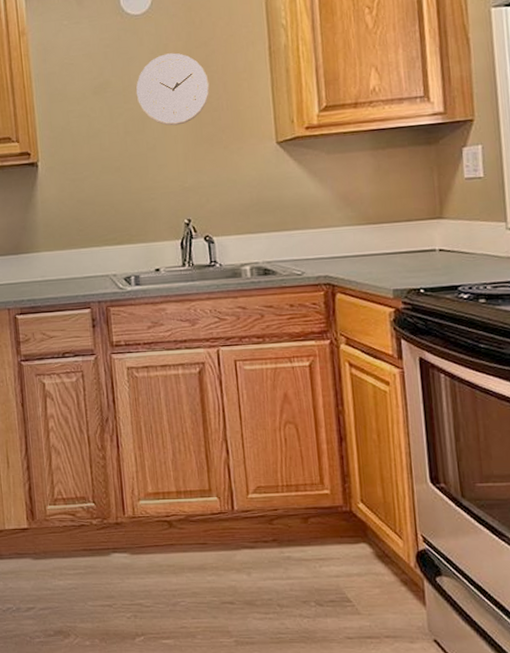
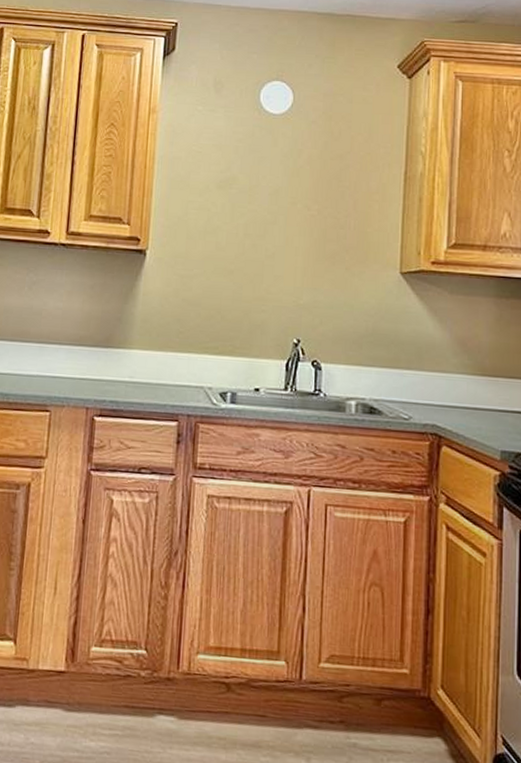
wall clock: present [136,53,210,126] -> none [262,160,340,237]

